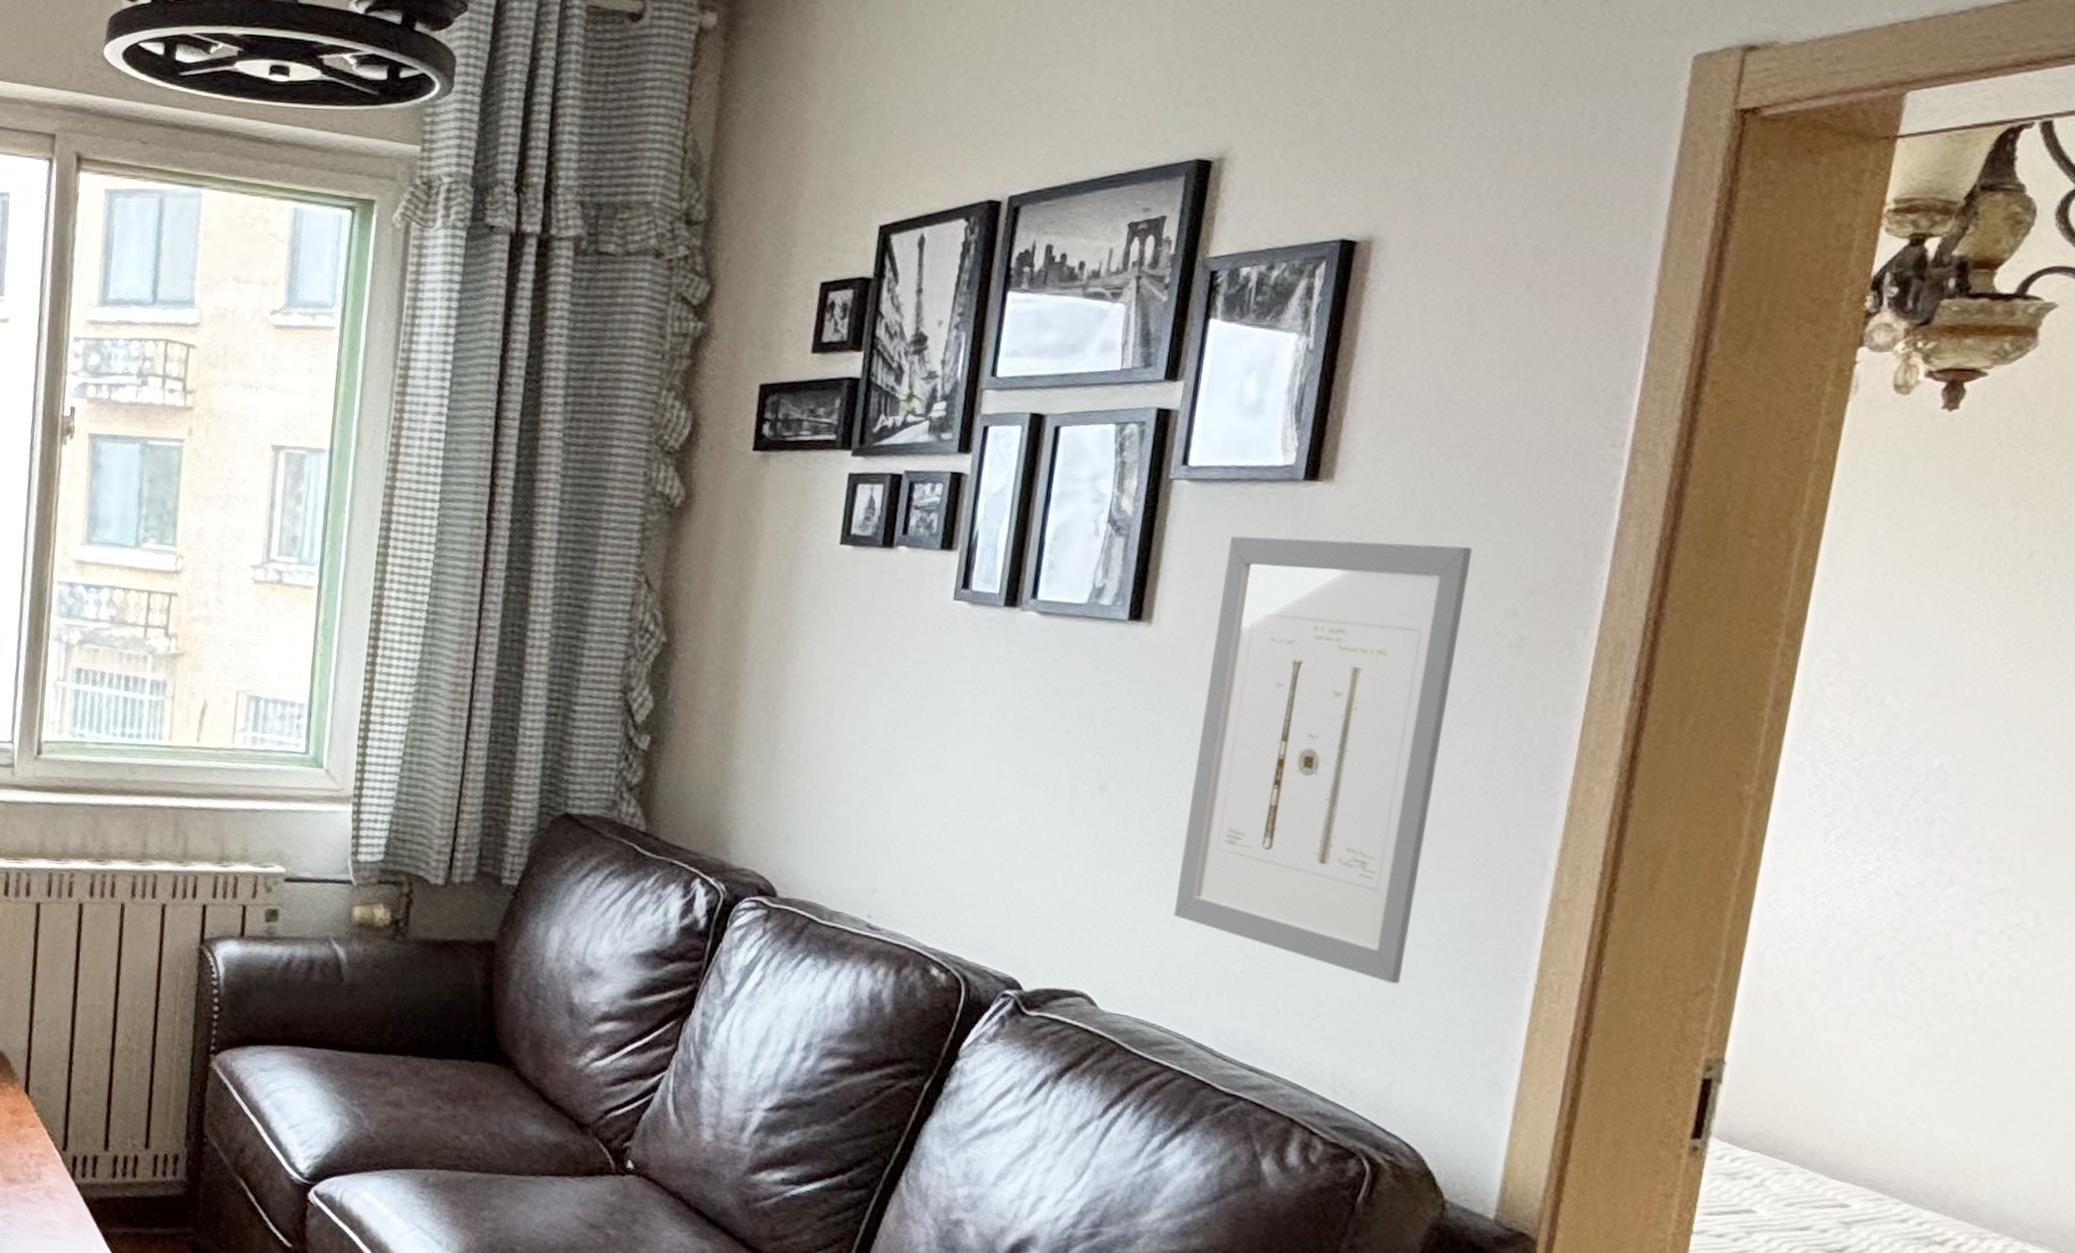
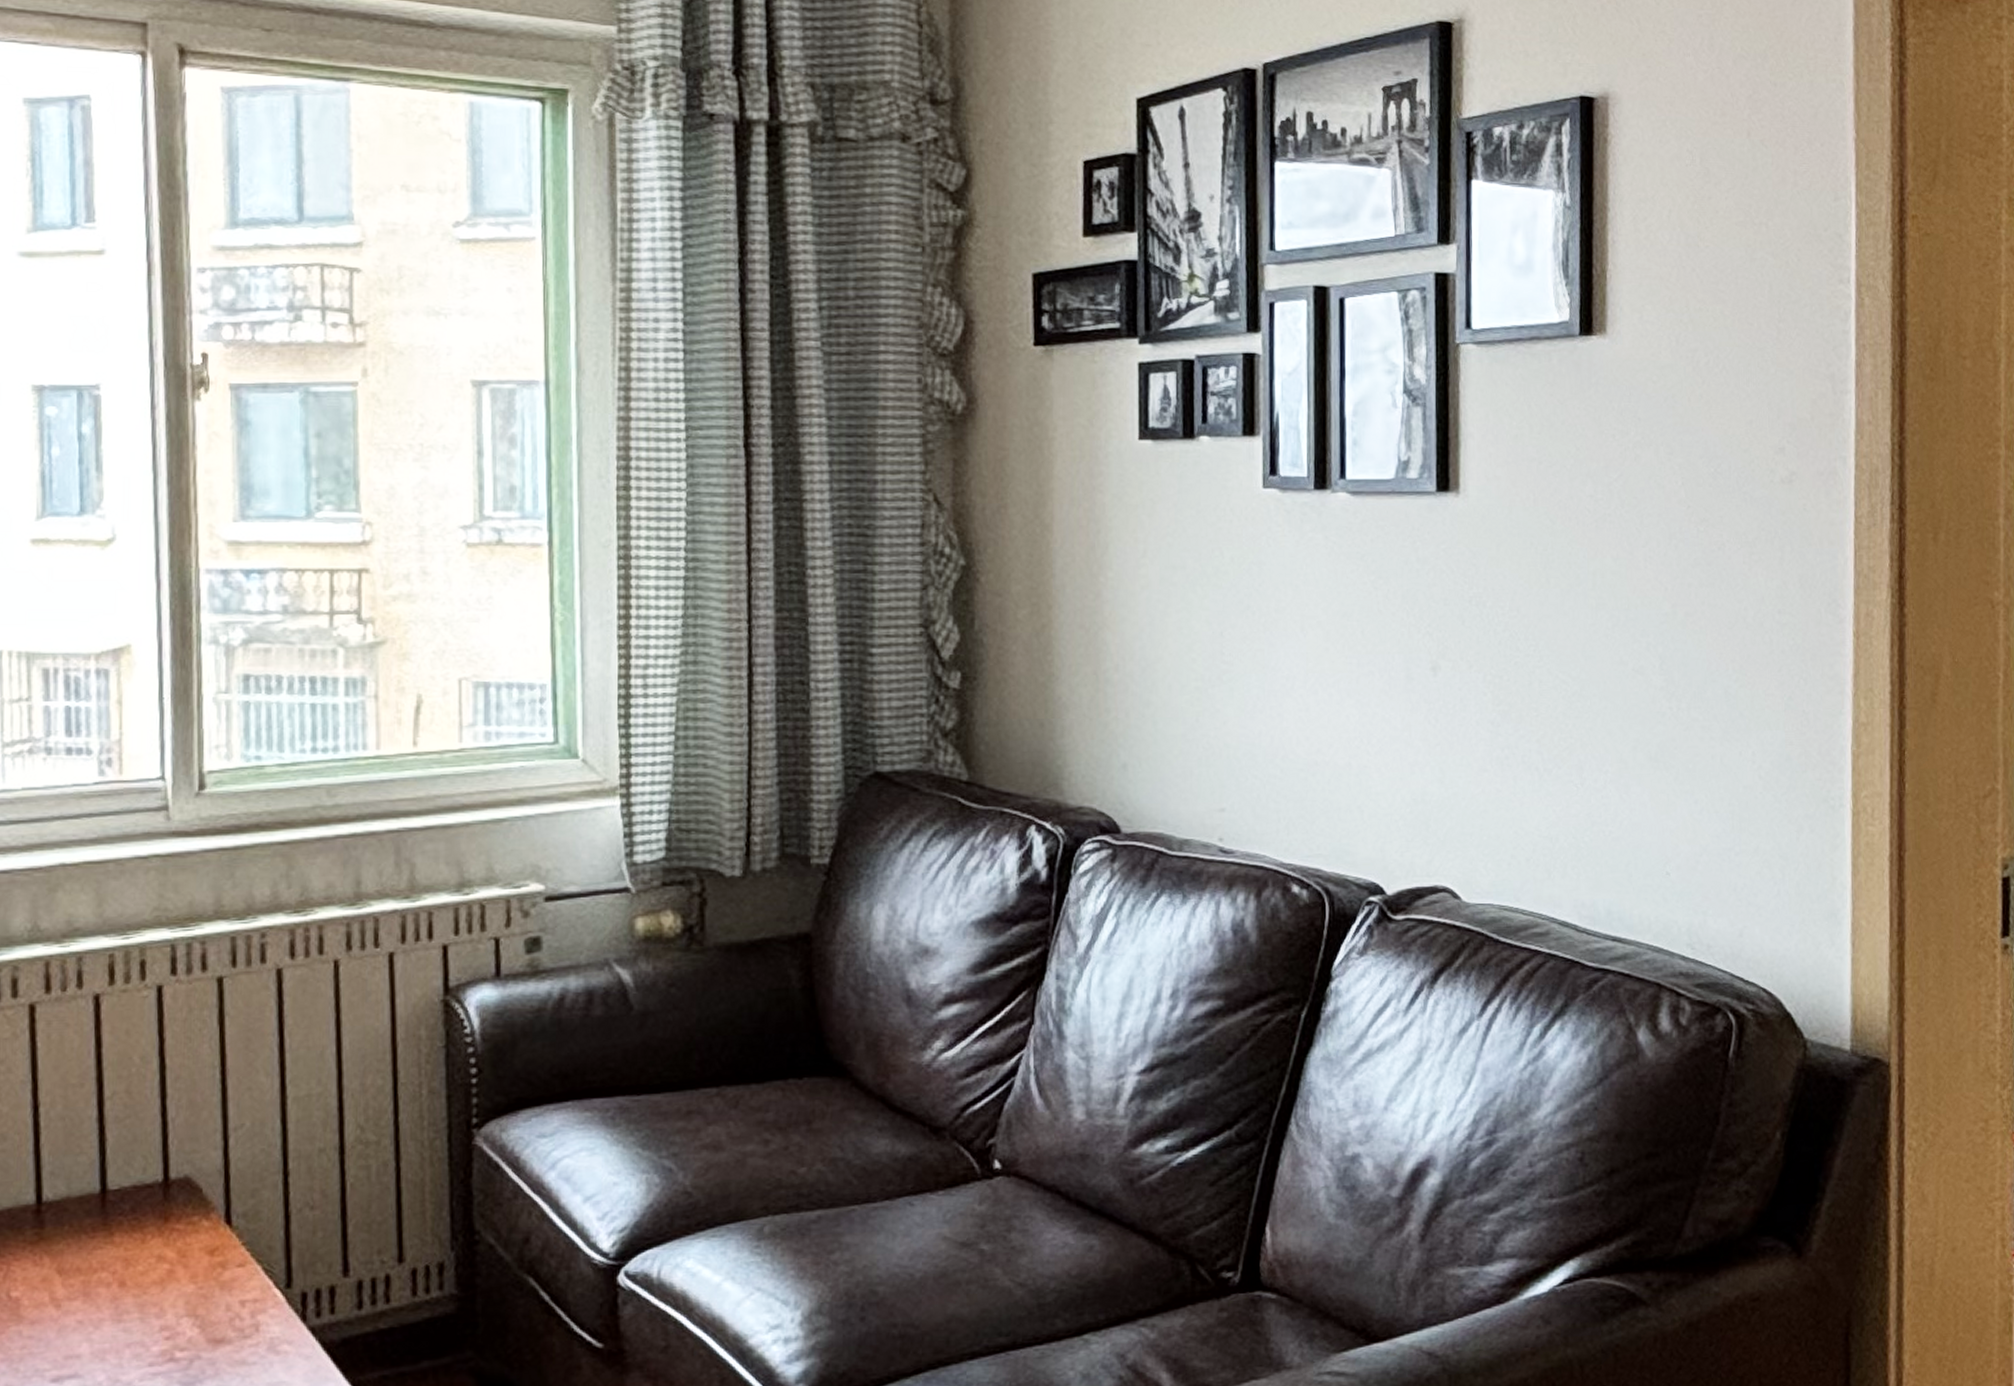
wall art: present [1173,536,1473,984] -> none [1520,389,1738,830]

